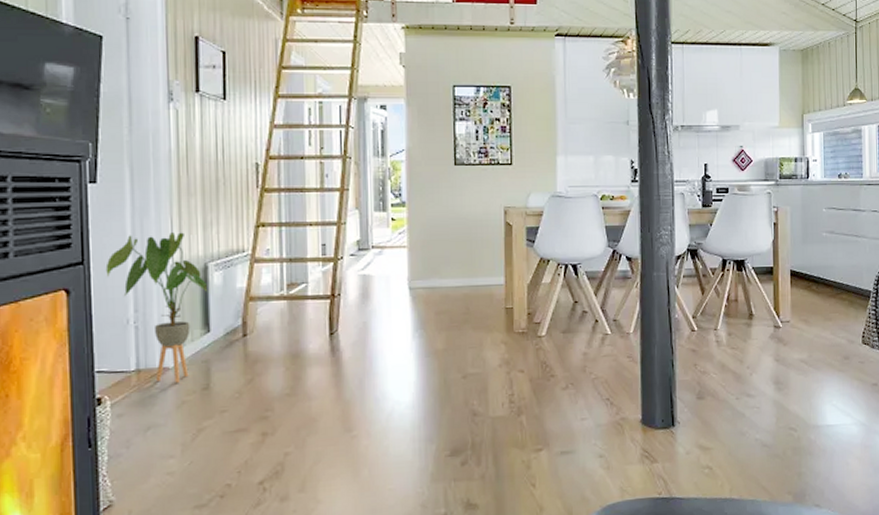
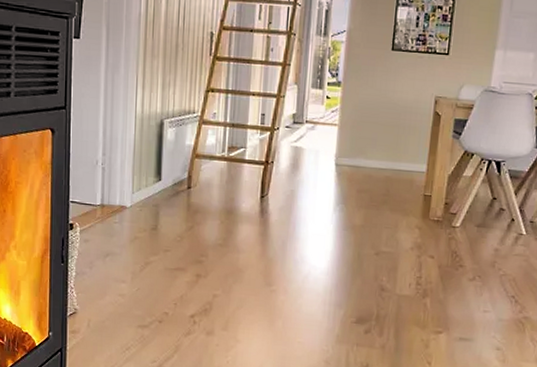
house plant: present [105,232,207,383] -> none [82,88,161,221]

